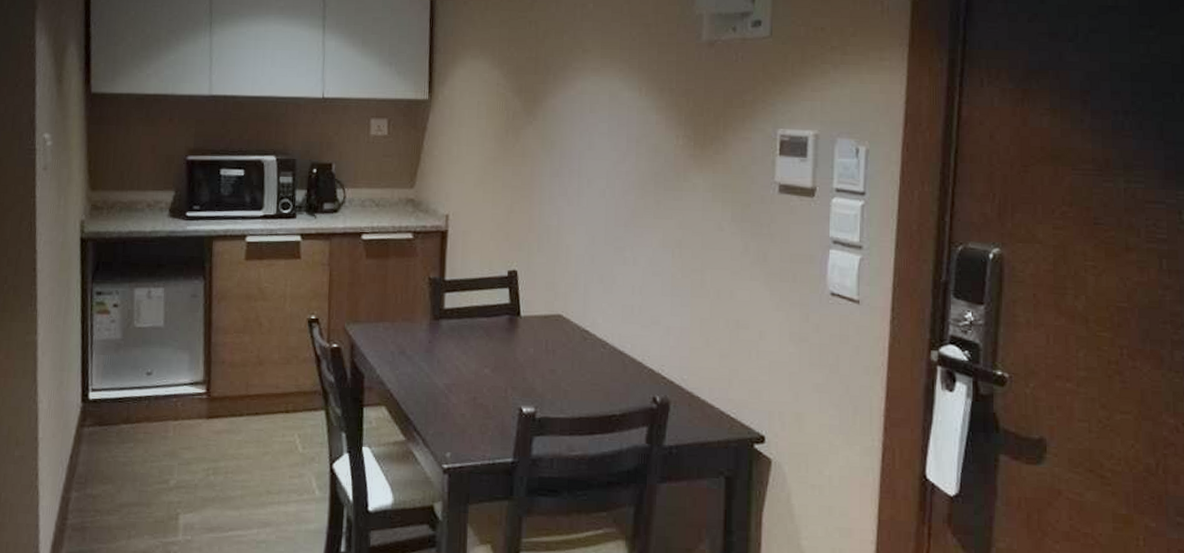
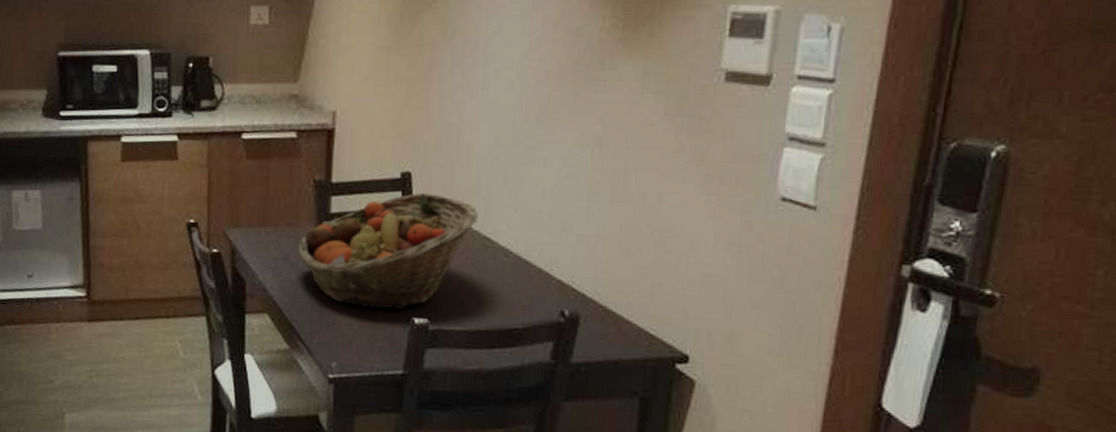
fruit basket: none [413,289,578,399] -> present [297,192,479,309]

